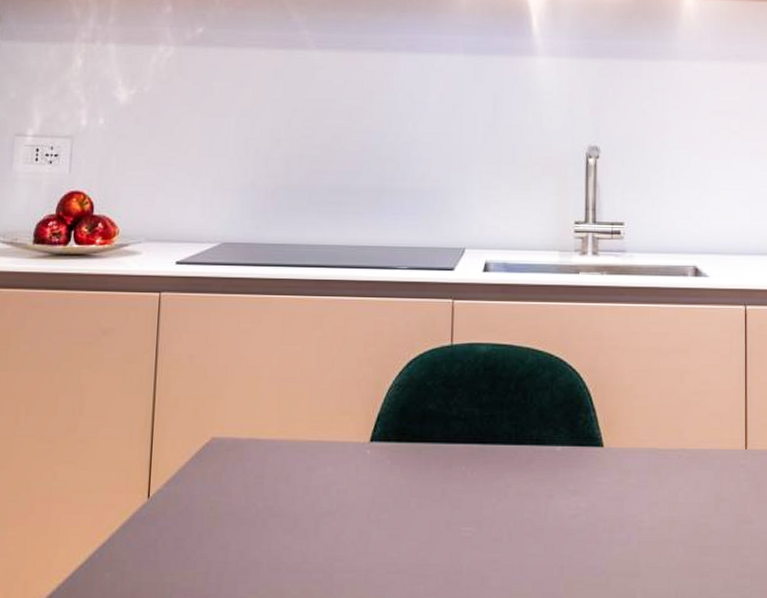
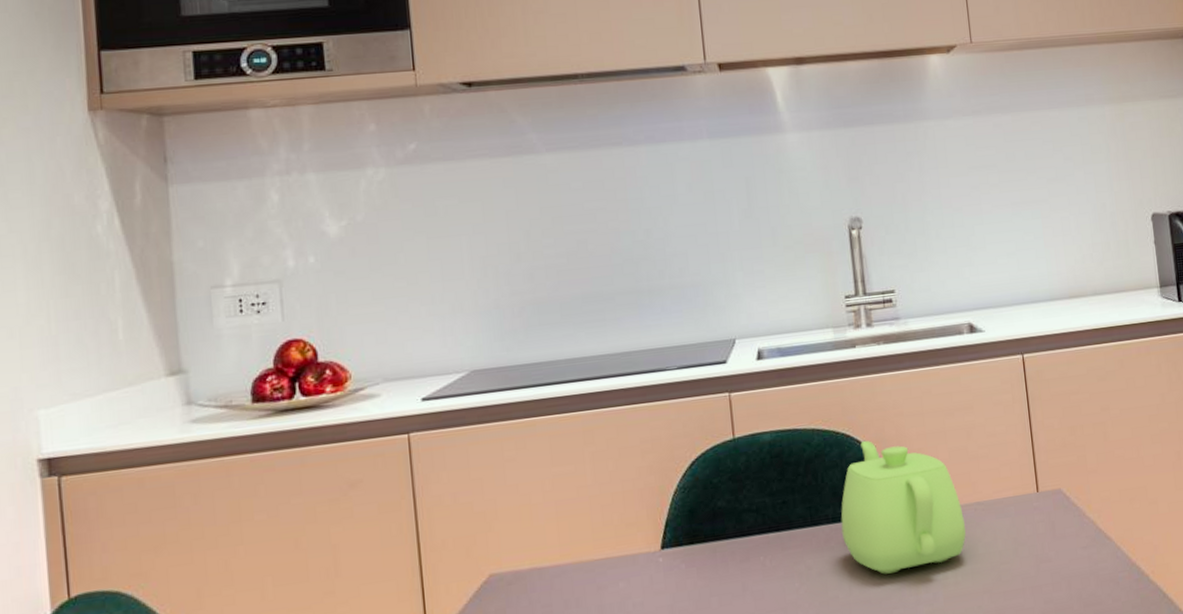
teapot: none [544,367,667,506] -> present [841,440,966,575]

